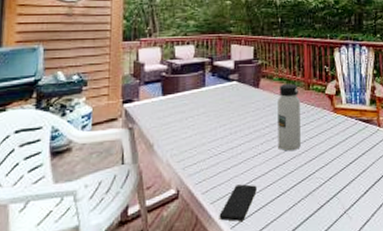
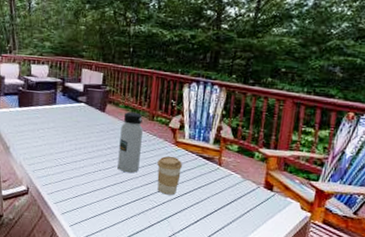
smartphone: present [219,184,257,221] -> none [60,192,95,222]
coffee cup: none [319,124,345,168] -> present [157,156,183,195]

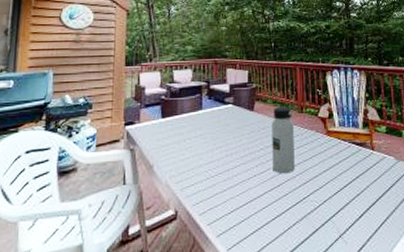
coffee cup: present [157,156,183,195] -> none [312,147,338,191]

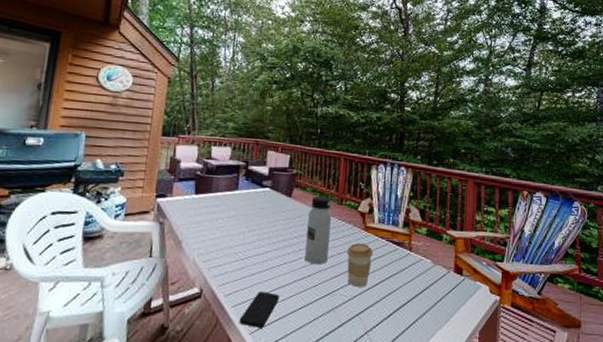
smartphone: none [216,206,252,243] -> present [239,291,279,328]
coffee cup: none [312,147,338,191] -> present [347,242,374,287]

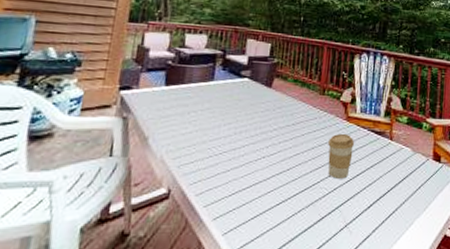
smartphone: present [239,291,279,328] -> none [211,189,256,228]
water bottle: present [305,195,331,265] -> none [284,85,313,158]

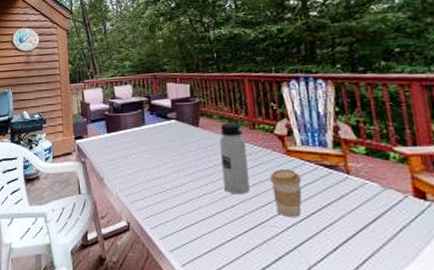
water bottle: none [284,85,313,158] -> present [219,122,250,195]

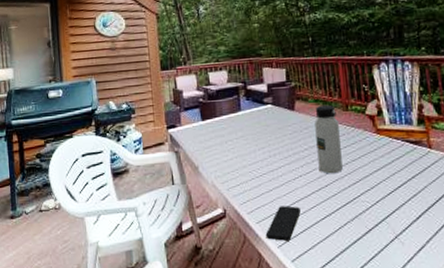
smartphone: none [169,224,205,260] -> present [265,206,301,241]
coffee cup: present [270,168,302,217] -> none [361,146,390,192]

